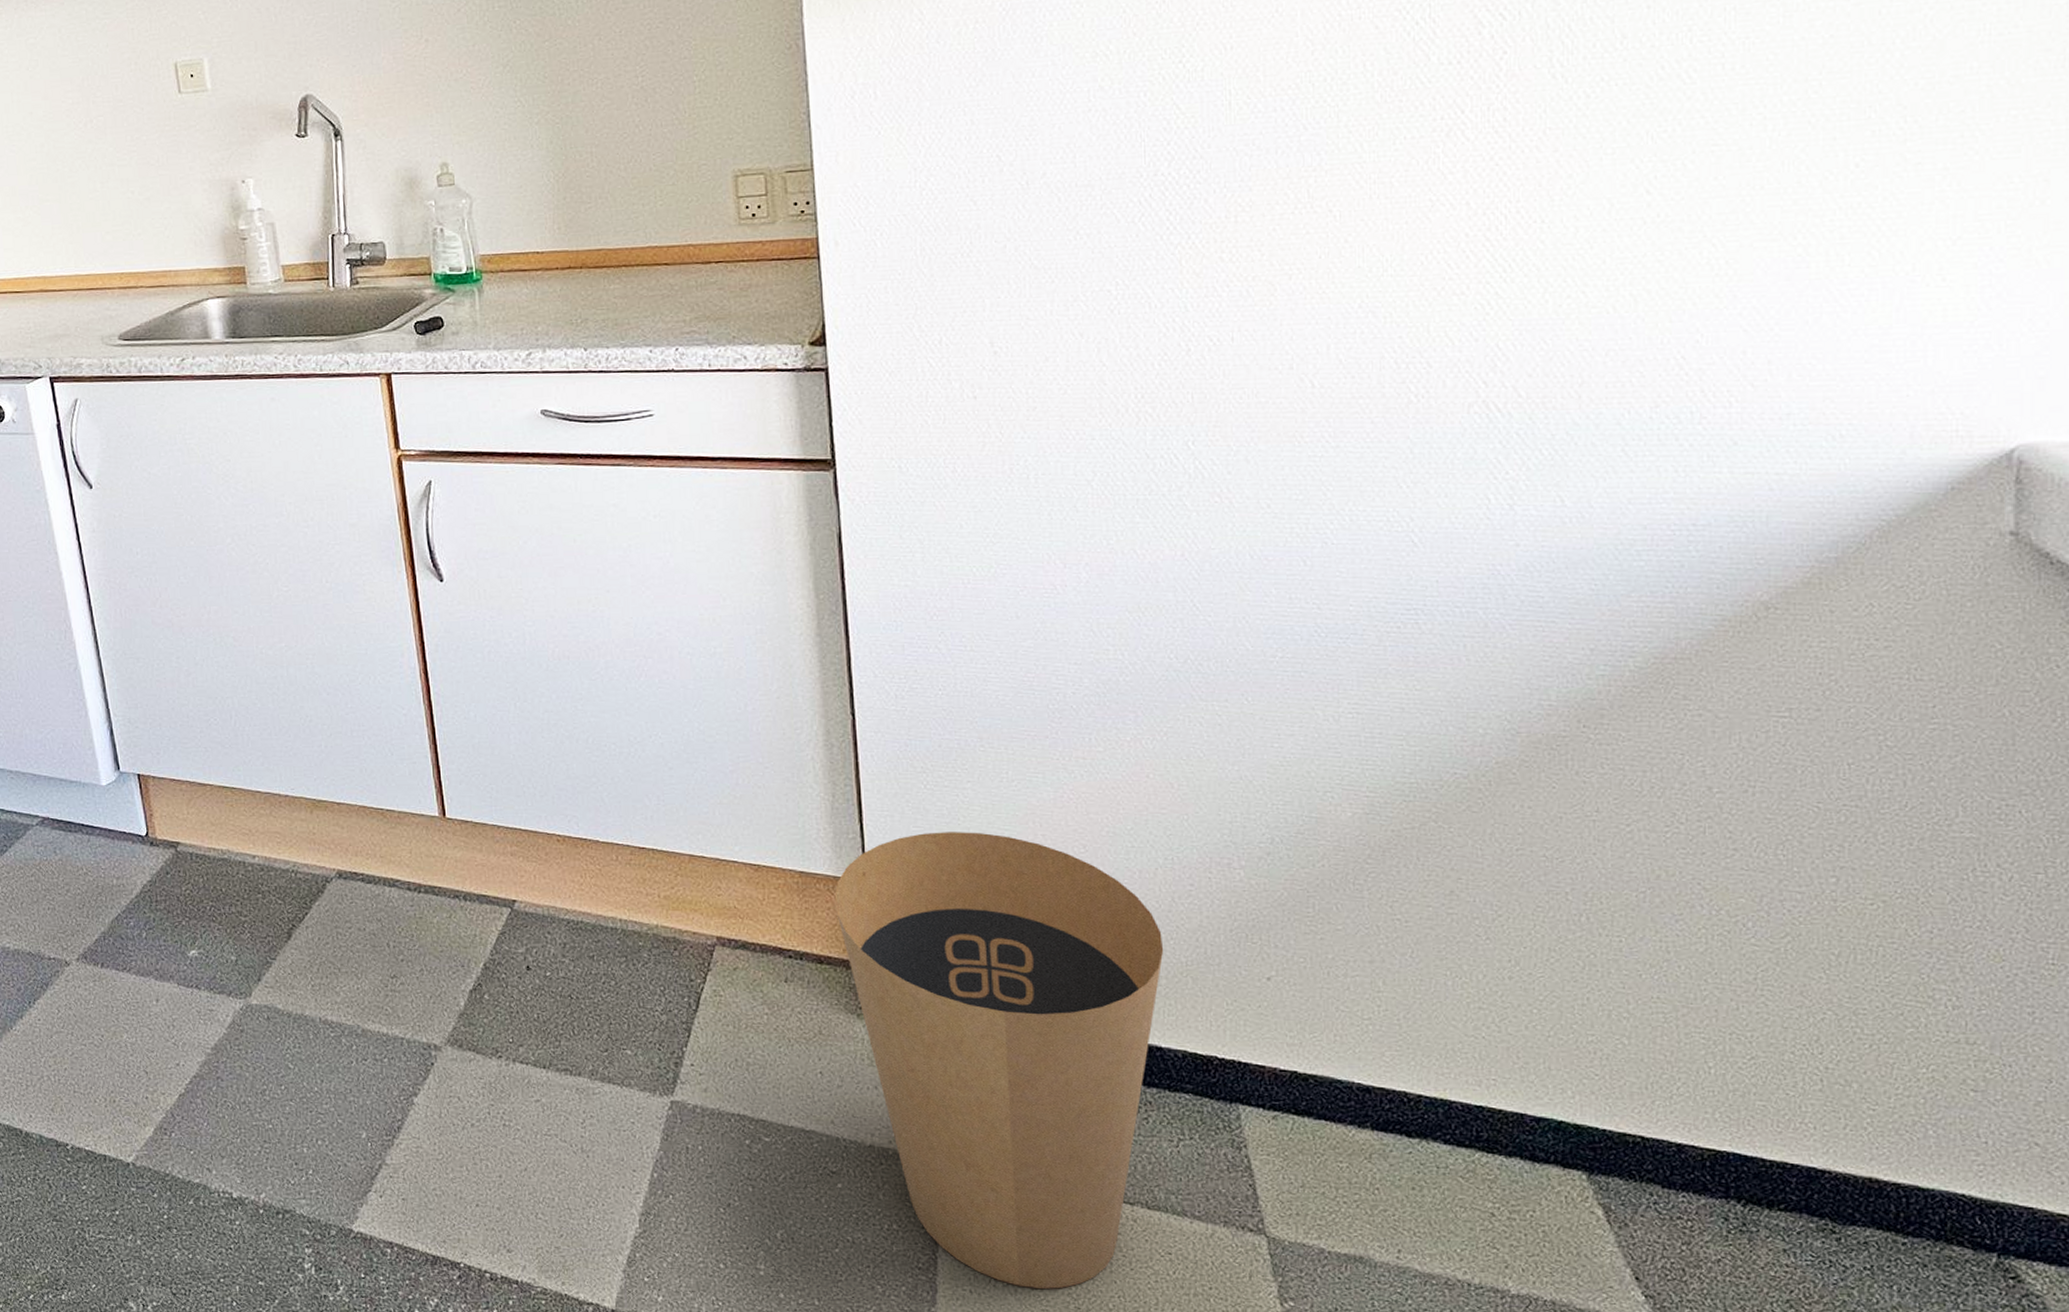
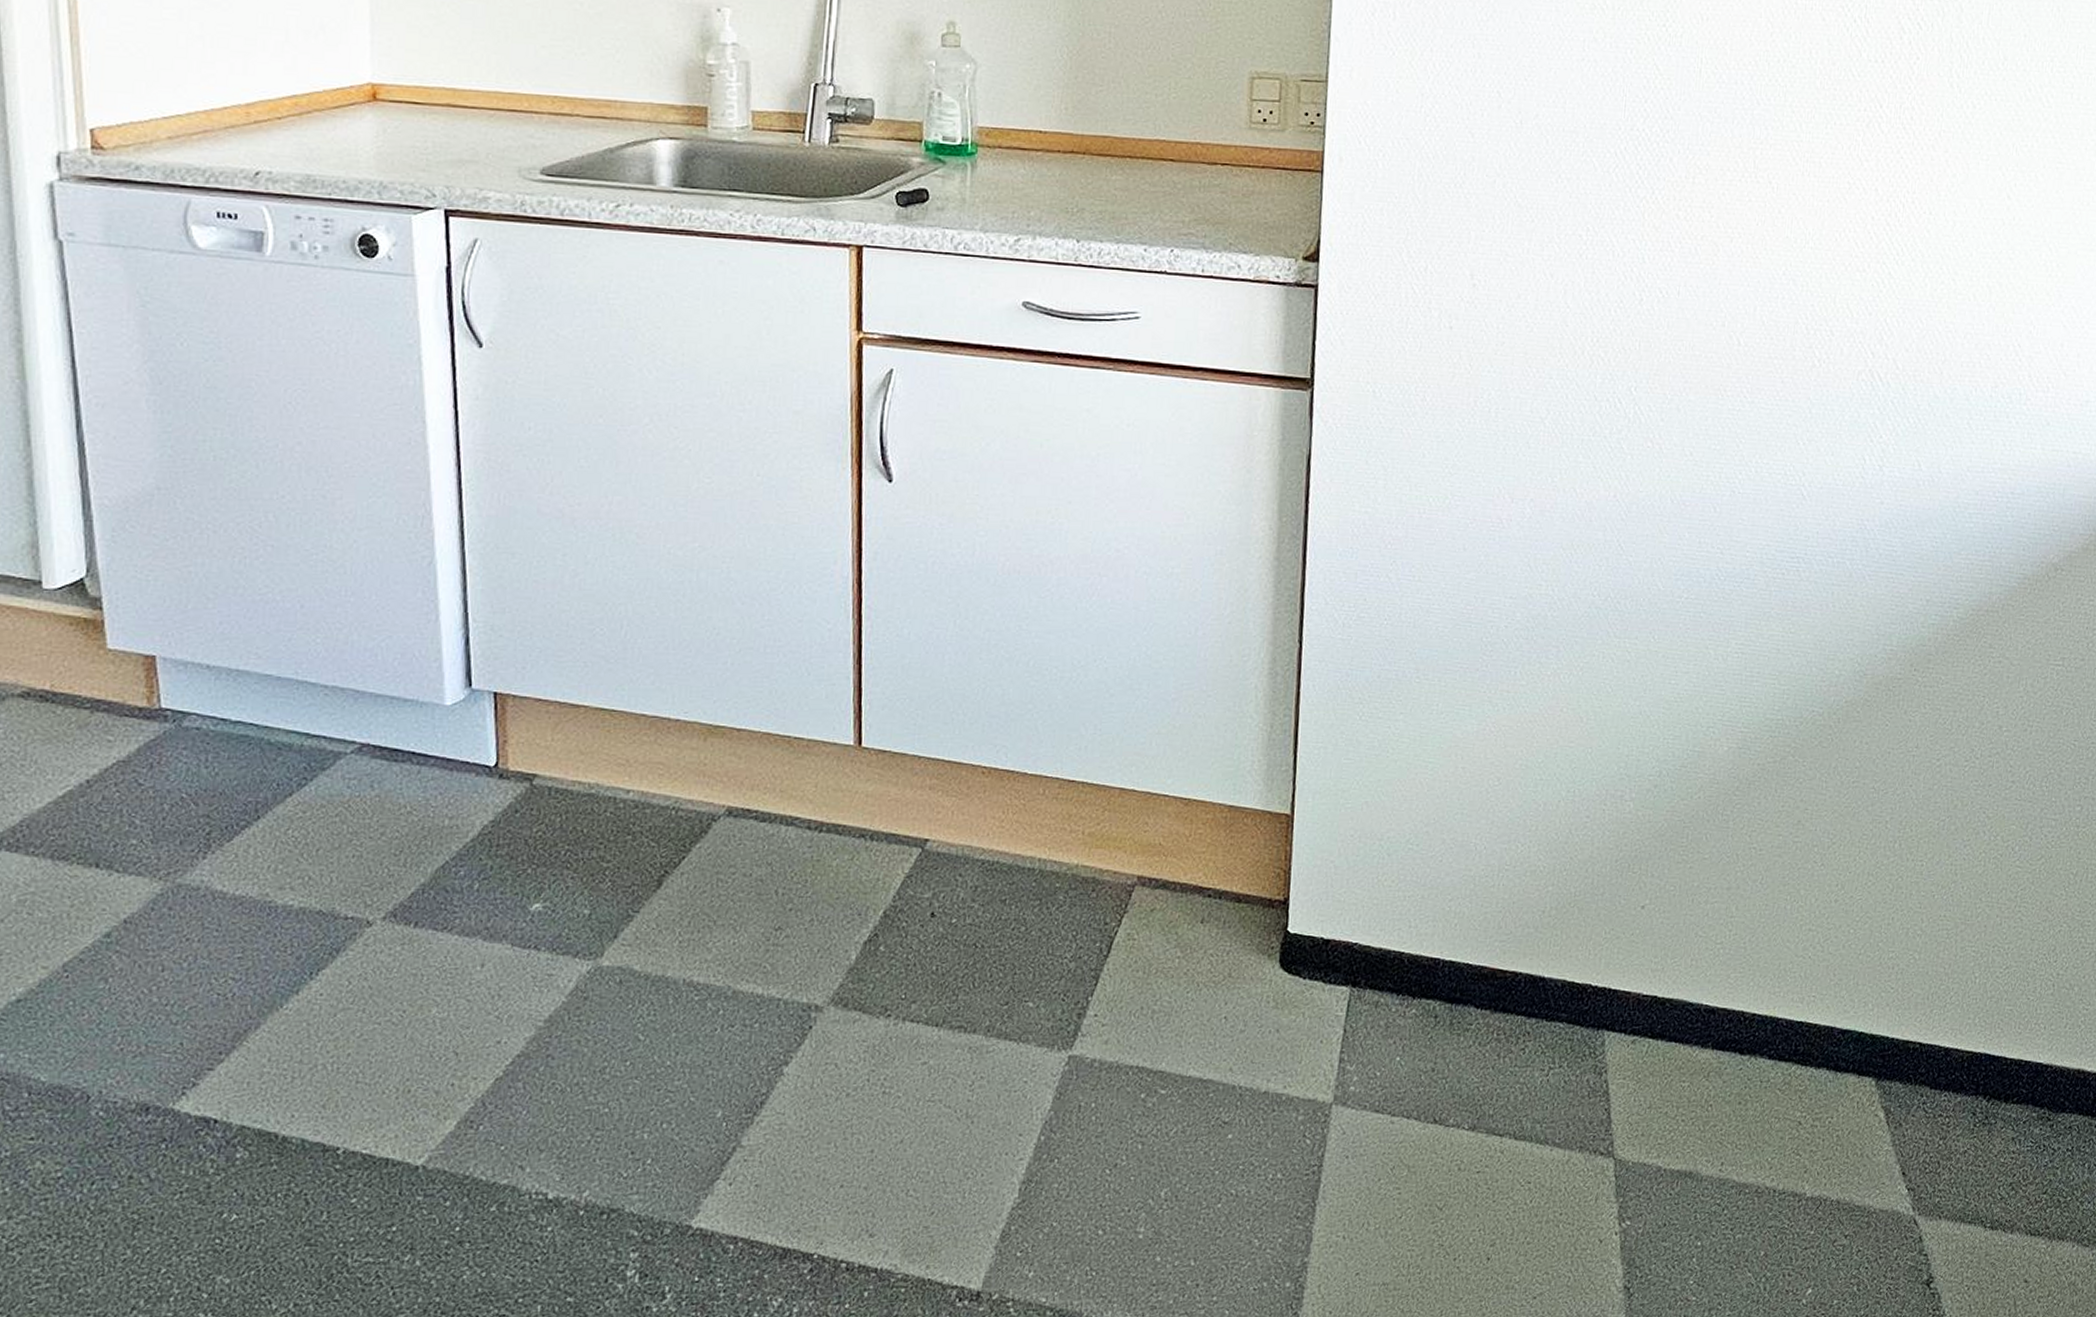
trash can: present [834,832,1164,1289] -> none [1260,764,1557,1229]

